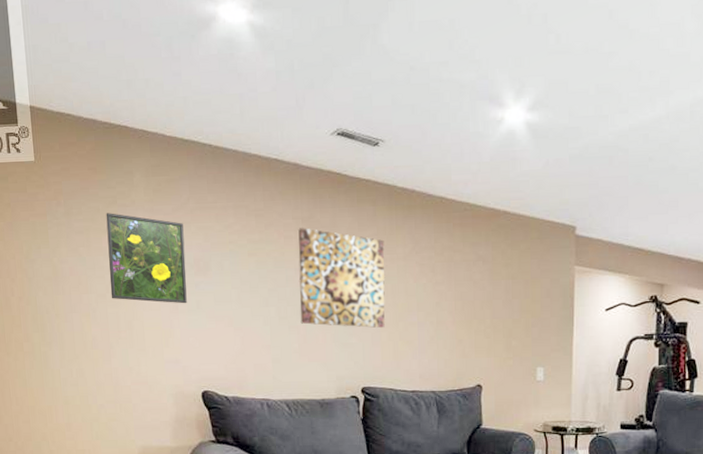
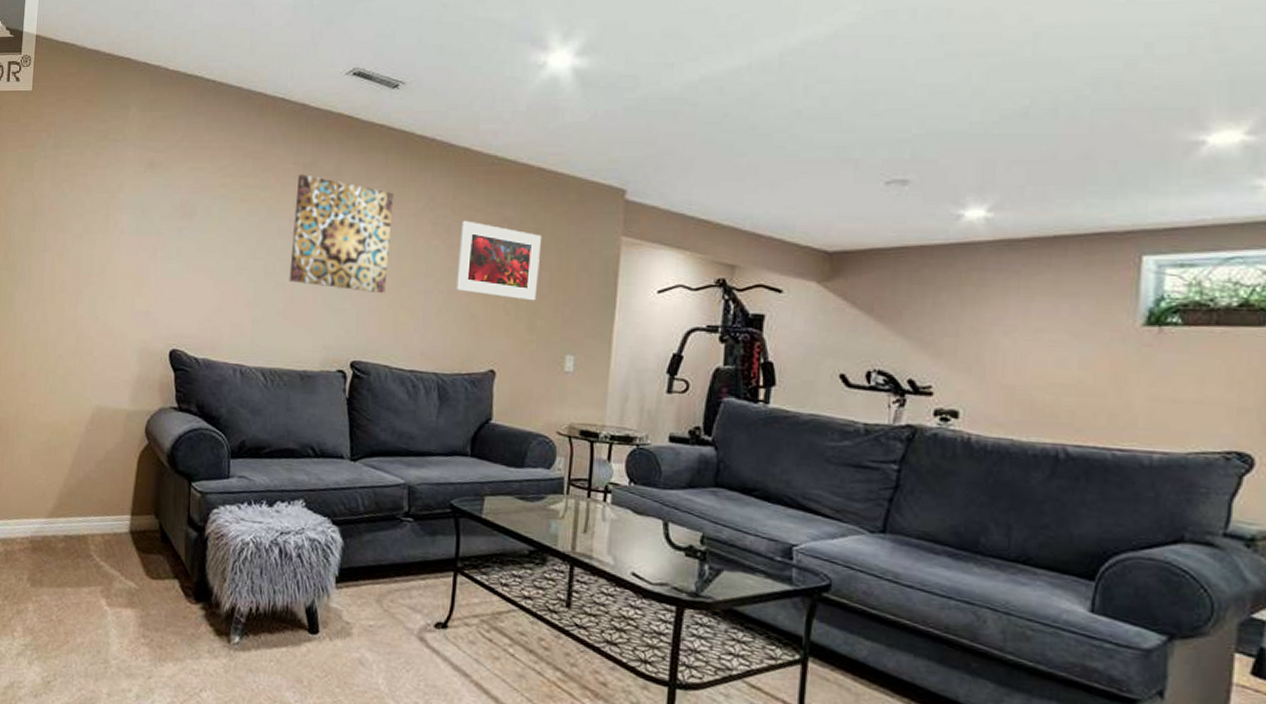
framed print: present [106,213,187,304] -> none [88,148,174,250]
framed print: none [443,260,511,325] -> present [455,220,541,301]

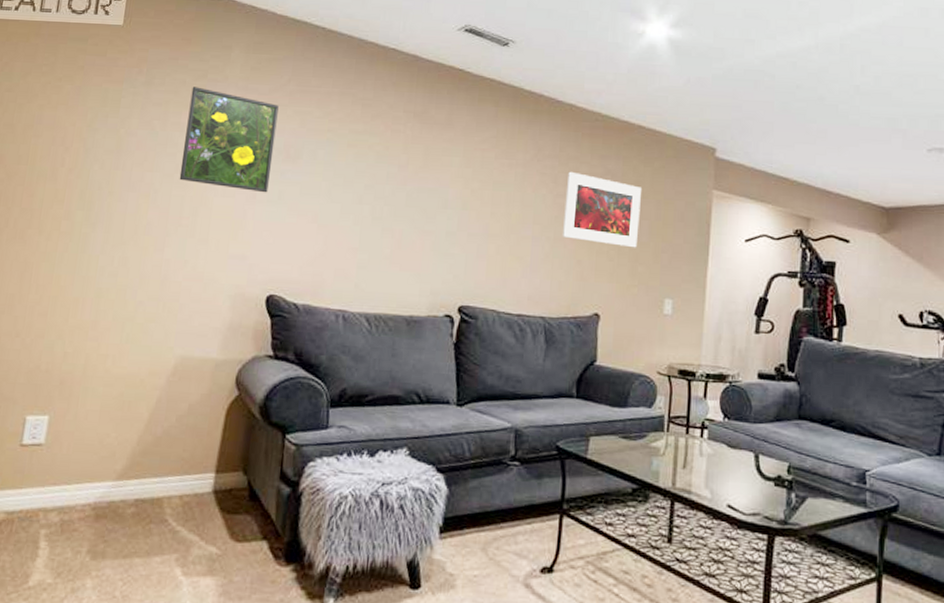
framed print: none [88,148,174,250] -> present [179,86,279,193]
wall art: present [289,174,394,293] -> none [396,122,504,239]

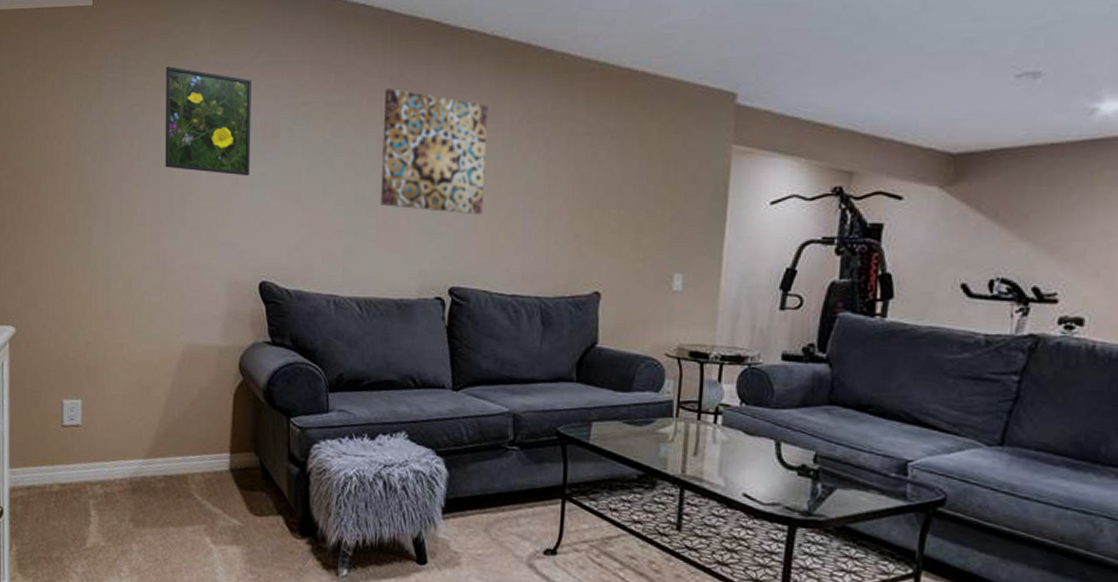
wall art: none [396,122,504,239] -> present [380,88,489,214]
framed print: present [562,171,641,248] -> none [556,133,646,217]

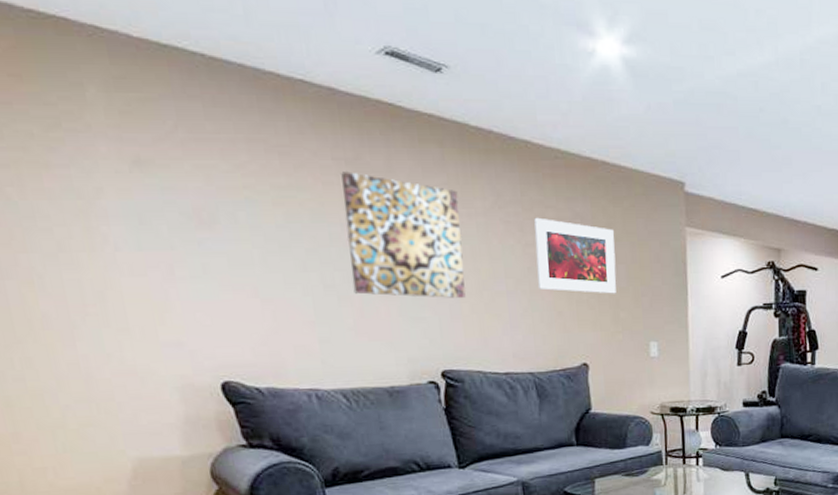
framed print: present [165,66,251,176] -> none [44,140,188,268]
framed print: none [556,133,646,217] -> present [534,217,616,294]

